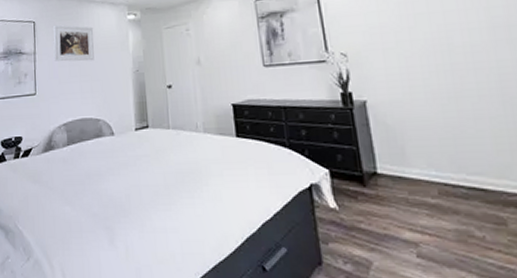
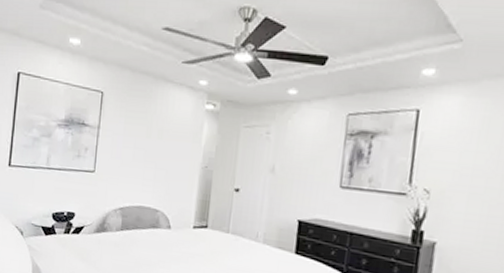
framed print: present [53,24,94,62] -> none [119,100,167,148]

